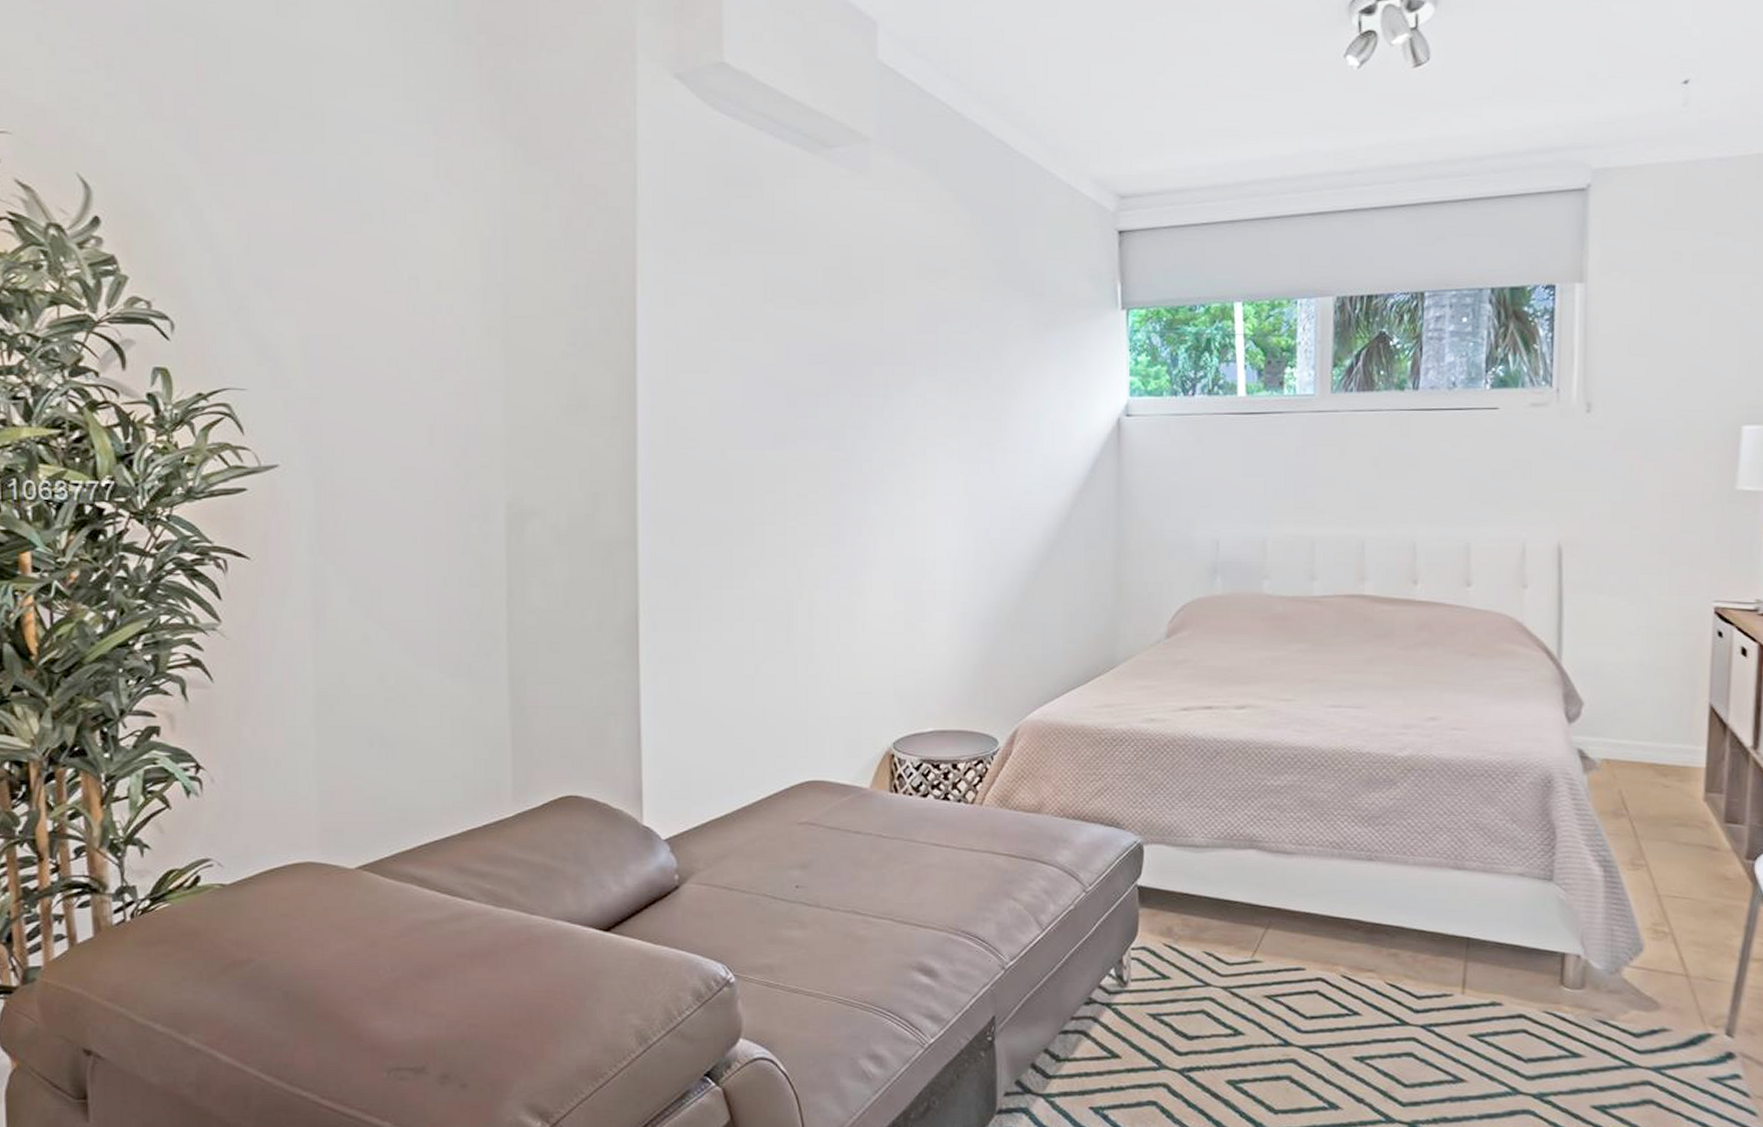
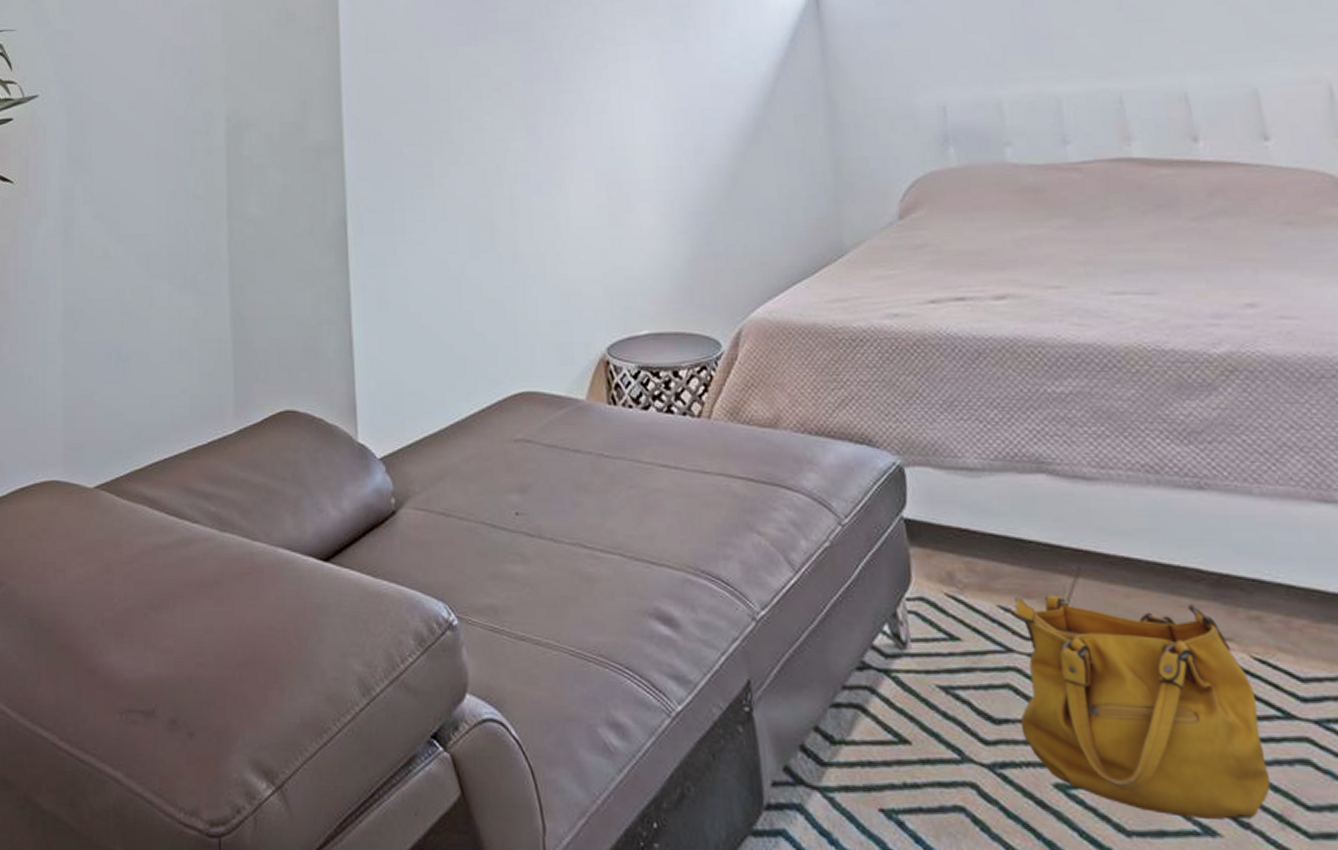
handbag: none [1208,942,1384,1098] -> present [1014,595,1271,820]

